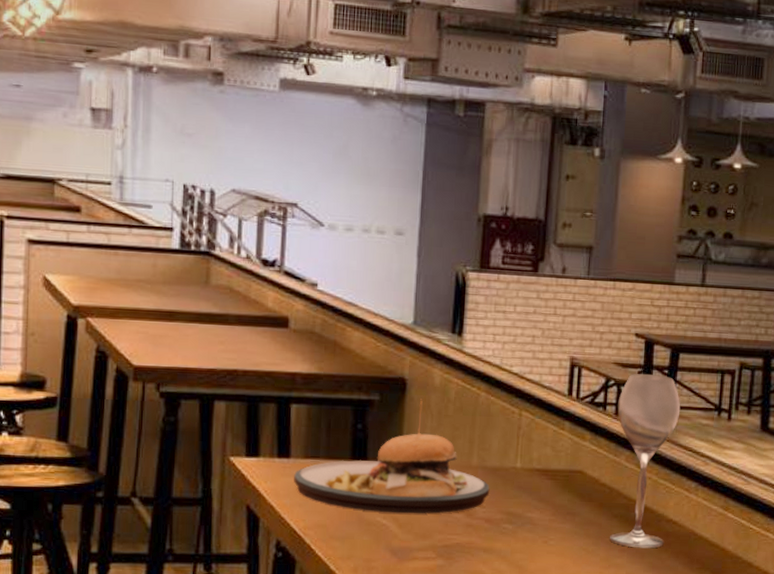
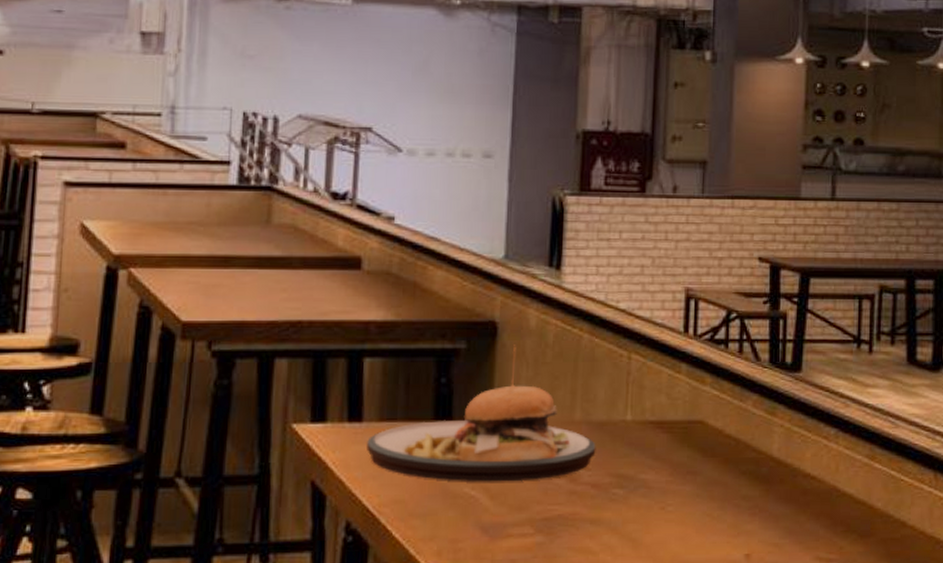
wineglass: present [609,373,681,548] -> none [737,303,814,510]

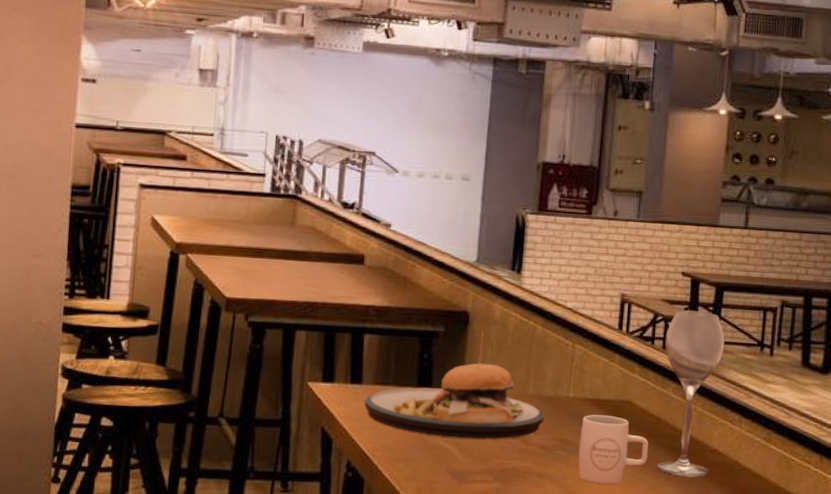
mug: none [640,439,727,527] -> present [578,414,649,485]
wineglass: none [737,303,814,510] -> present [656,310,725,477]

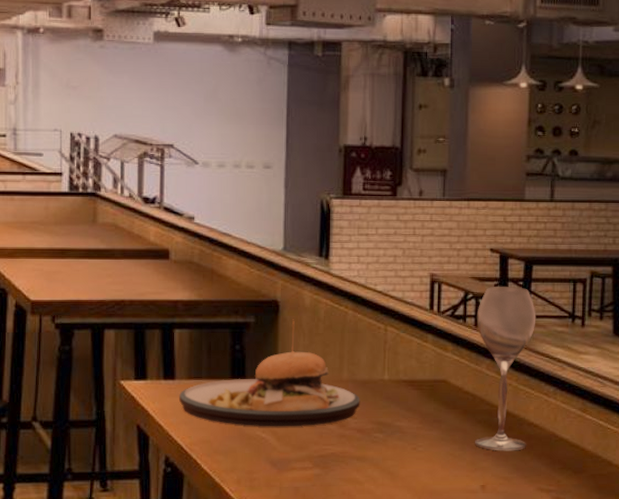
mug: present [578,414,649,485] -> none [396,395,466,463]

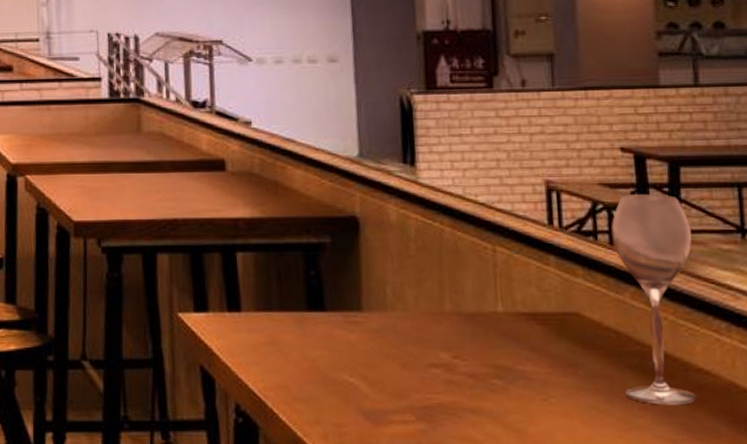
plate: present [179,319,360,427] -> none [247,238,470,370]

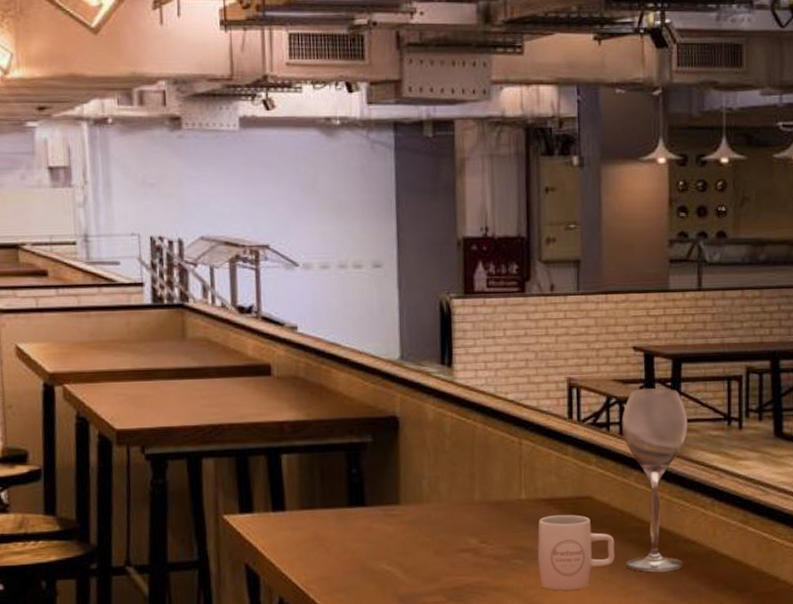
mug: none [518,331,612,419] -> present [537,514,615,591]

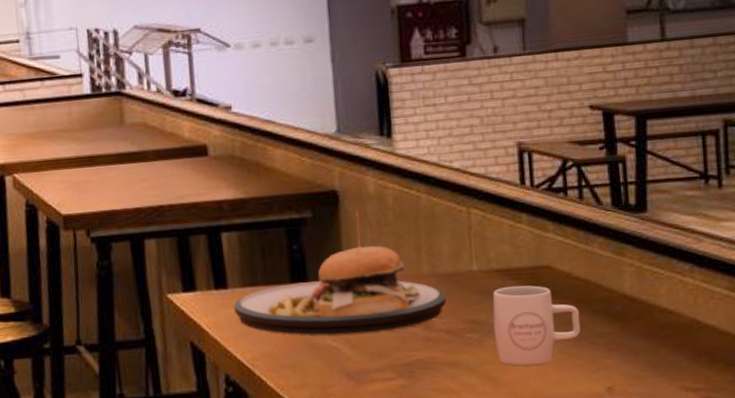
plate: none [291,436,496,559] -> present [234,210,447,336]
wineglass: present [621,388,688,573] -> none [580,147,662,346]

